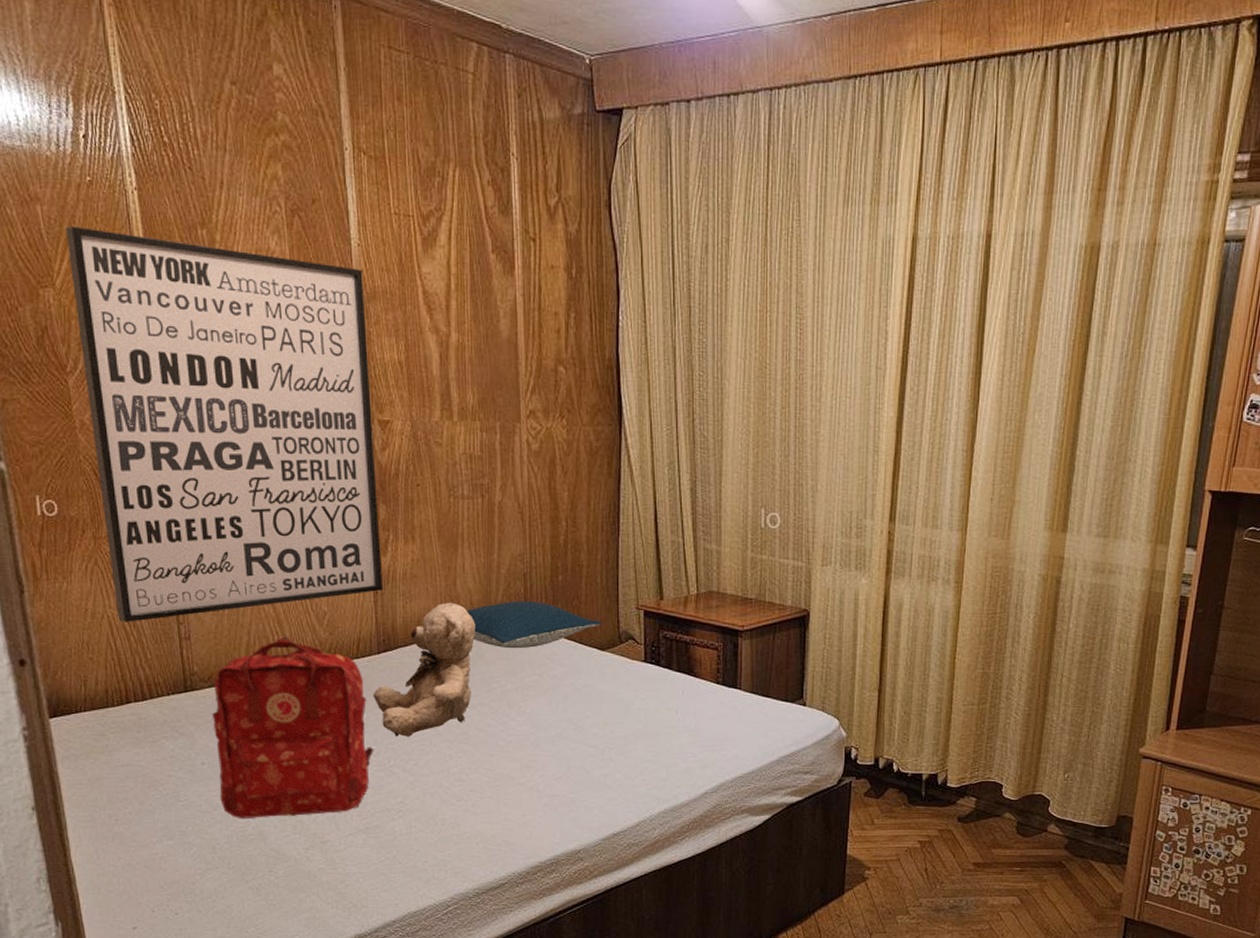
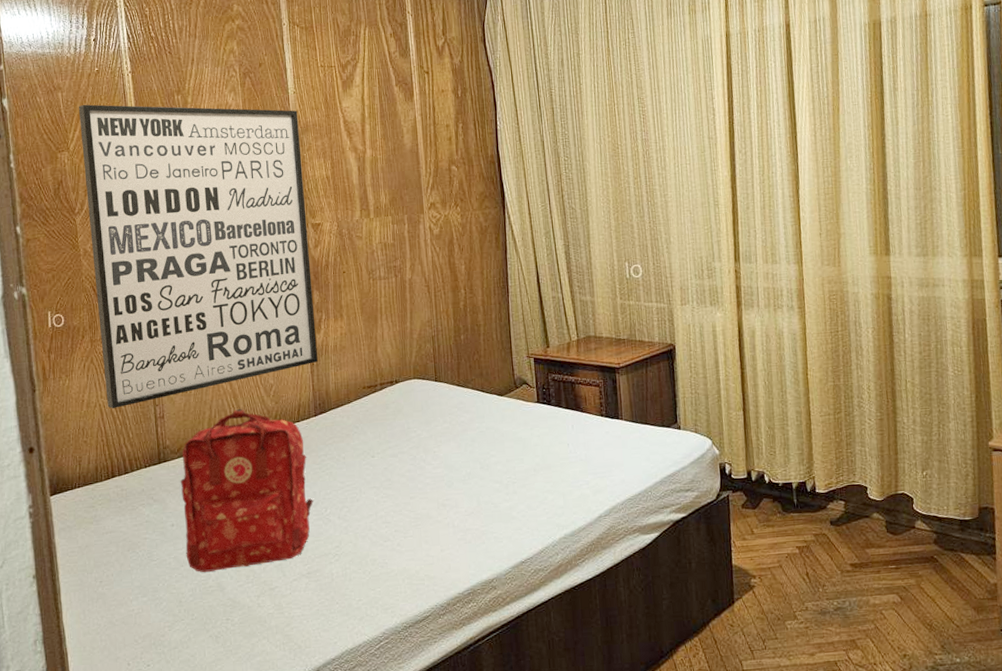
teddy bear: present [373,602,476,737] -> none [311,366,395,488]
pillow: present [466,600,602,649] -> none [386,359,499,402]

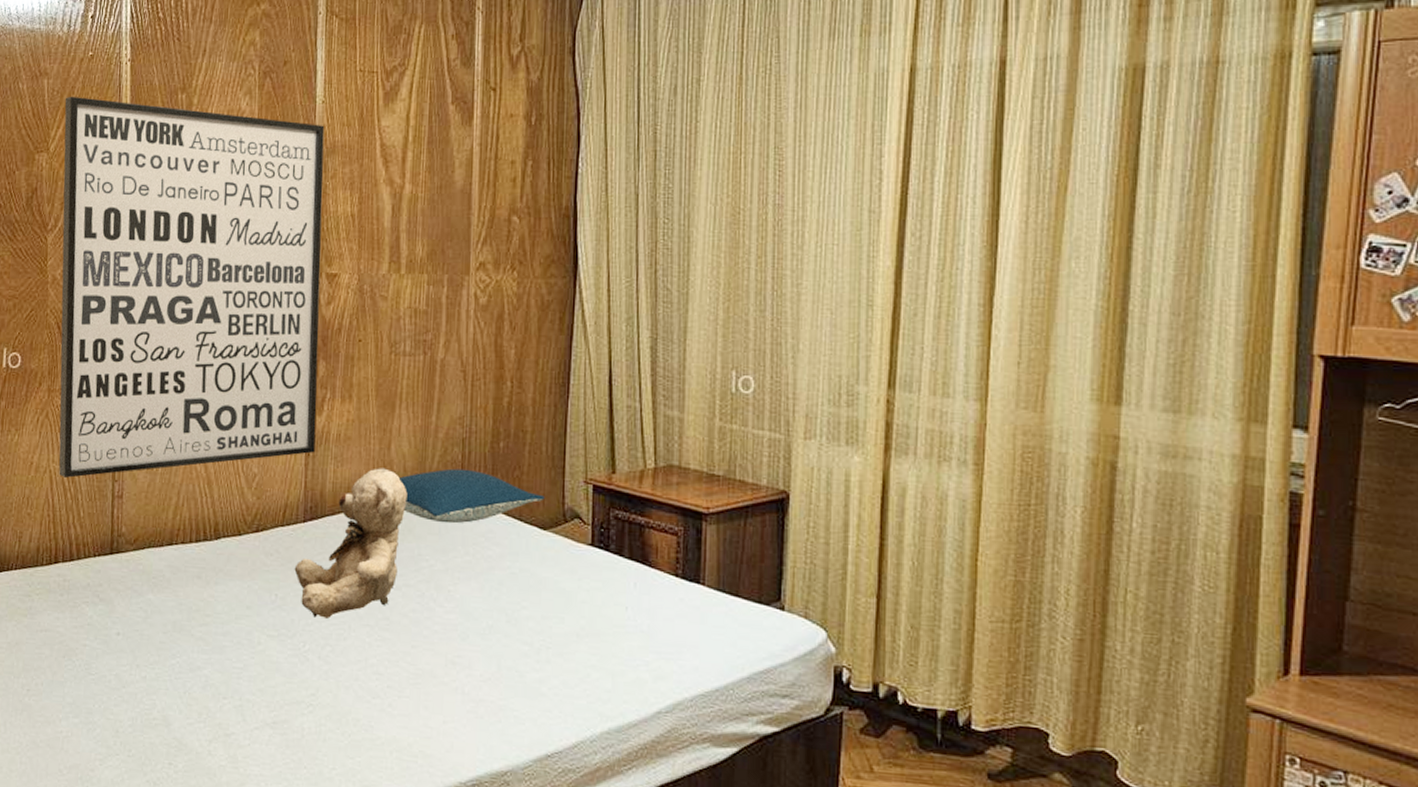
backpack: present [180,409,313,573] -> none [130,499,290,701]
teddy bear: none [311,366,395,488] -> present [294,468,408,618]
pillow: none [386,359,499,402] -> present [398,468,545,524]

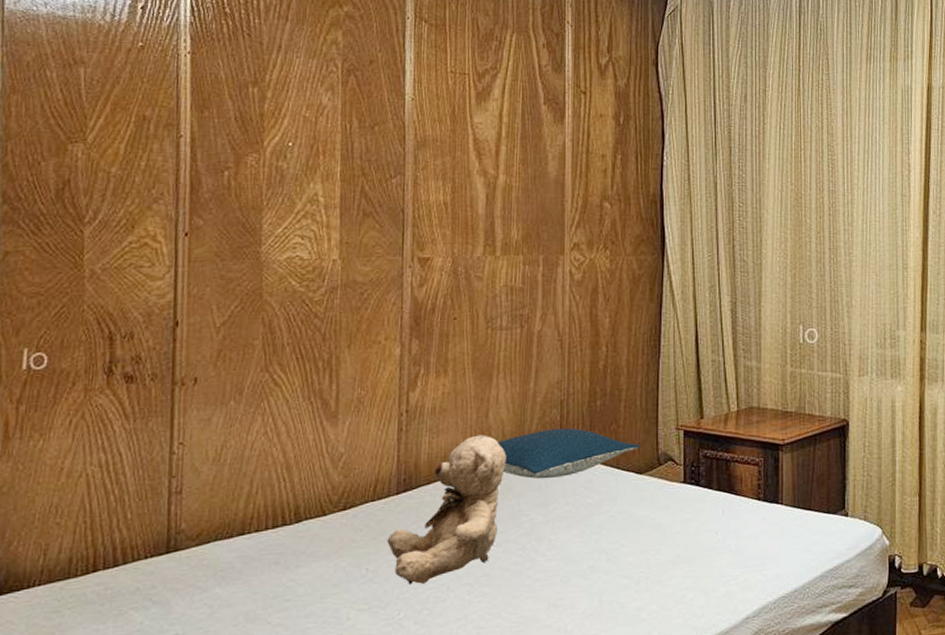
wall art: present [59,96,325,478] -> none [98,86,415,480]

